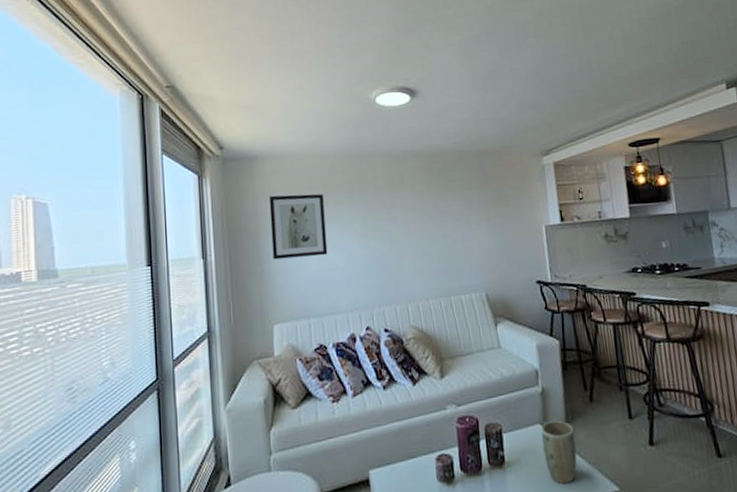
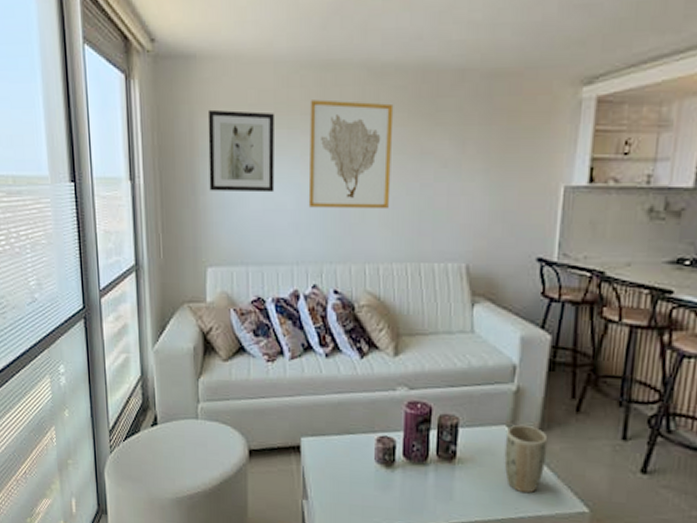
wall art: none [350,179,421,264] -> present [308,99,394,210]

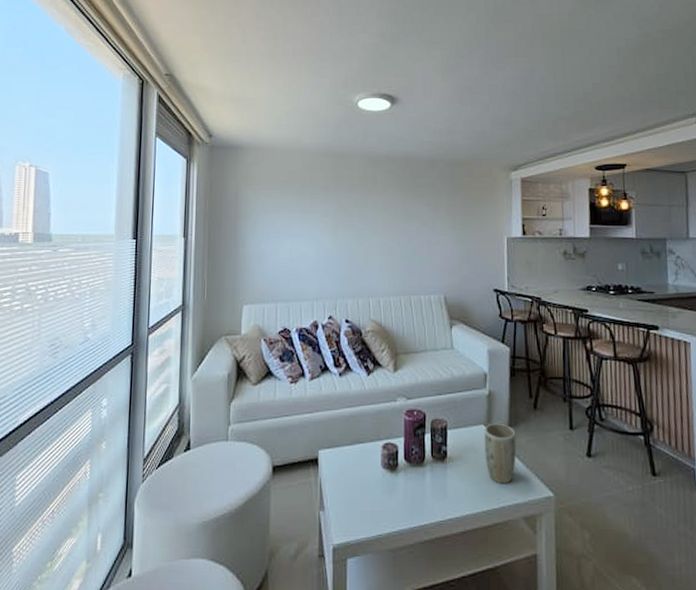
wall art: present [207,109,275,193] -> none [248,184,300,245]
wall art: present [308,99,394,210] -> none [325,178,387,256]

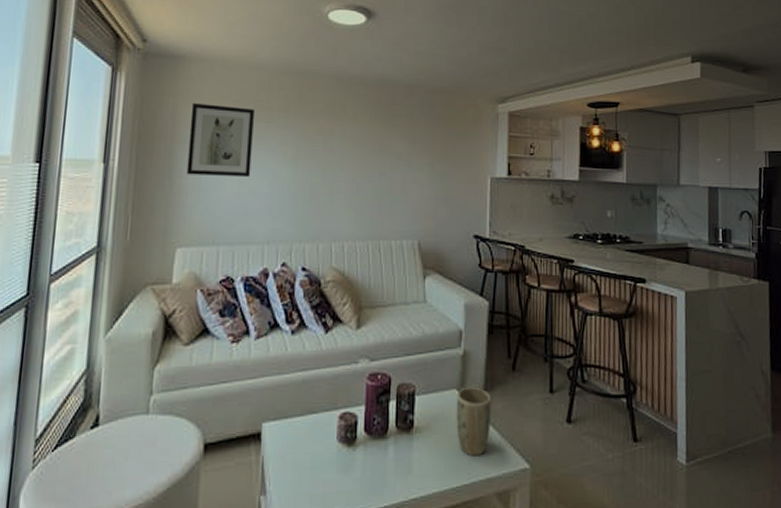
wall art: none [248,184,300,245] -> present [186,102,254,178]

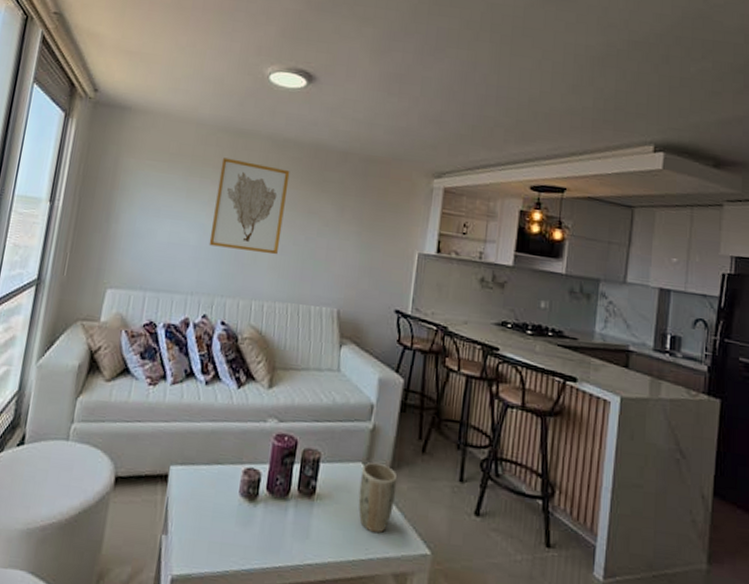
wall art: present [186,102,254,178] -> none [122,152,190,229]
wall art: none [281,100,358,194] -> present [208,157,290,255]

